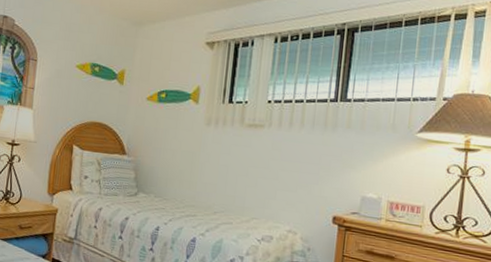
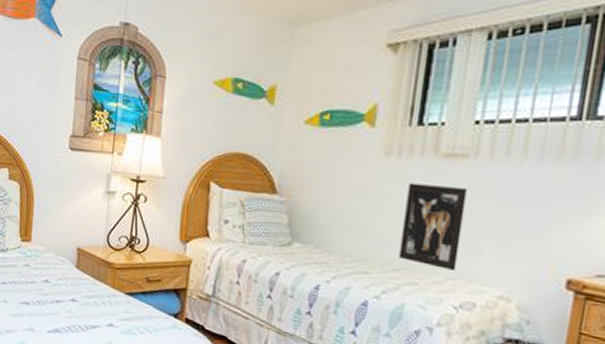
wall art: none [217,146,265,212] -> present [399,183,468,271]

